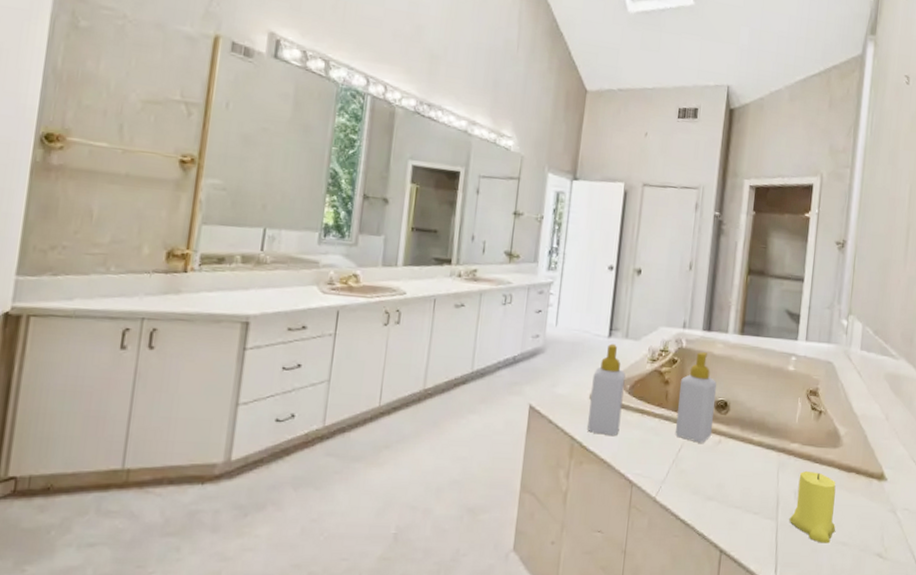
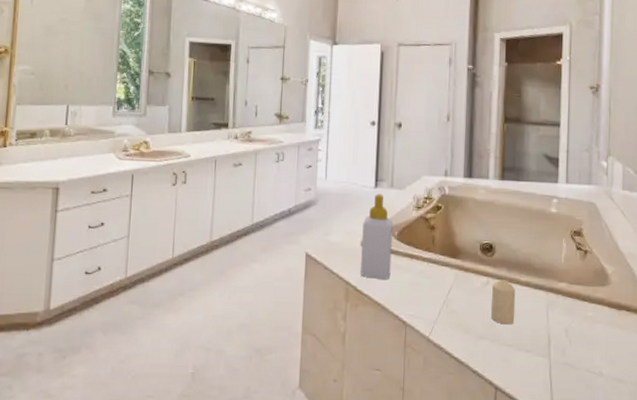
soap bottle: present [675,352,717,443] -> none [444,198,482,285]
candle: none [721,439,748,486] -> present [491,279,516,325]
candle: present [789,470,836,543] -> none [562,309,610,380]

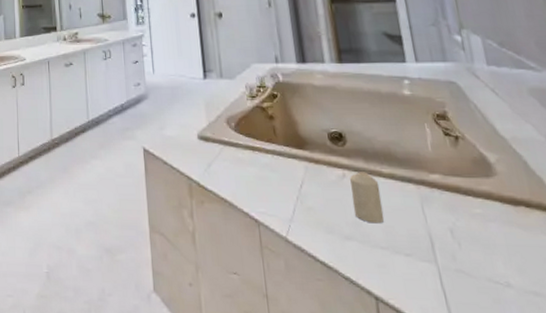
soap bottle: present [361,193,393,280] -> none [197,84,234,175]

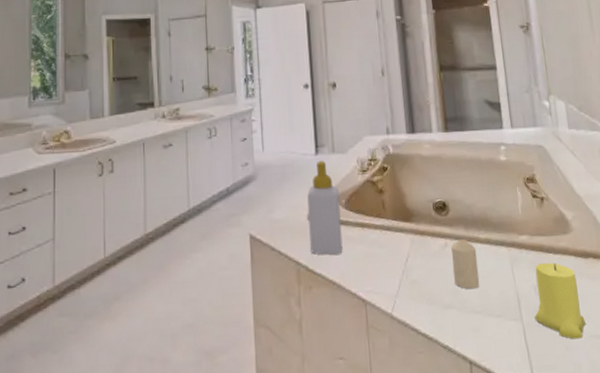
soap bottle: none [197,84,234,175] -> present [307,160,343,255]
candle: none [450,204,520,293] -> present [534,262,587,340]

